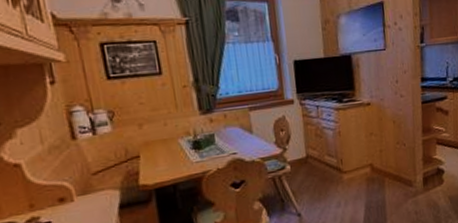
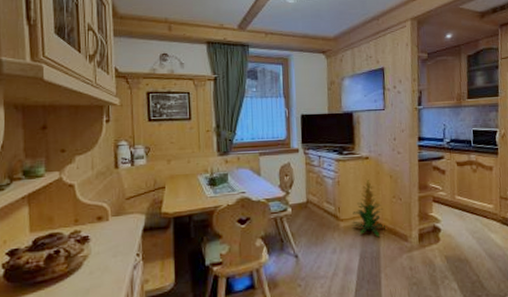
indoor plant: none [355,126,390,185] -> present [351,179,385,236]

